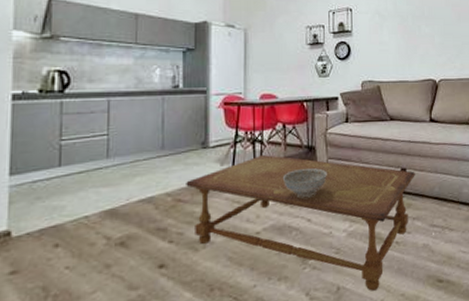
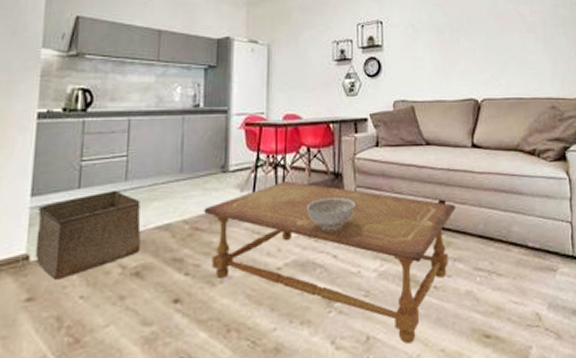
storage bin: none [17,168,124,253] -> present [35,191,141,280]

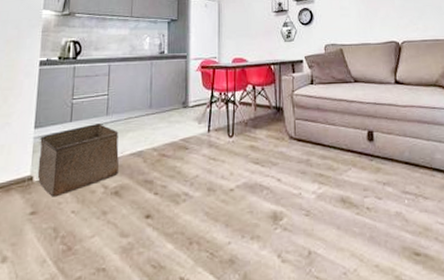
coffee table: present [204,181,456,344] -> none [169,115,383,259]
decorative bowl: present [307,198,355,231] -> none [254,129,295,158]

